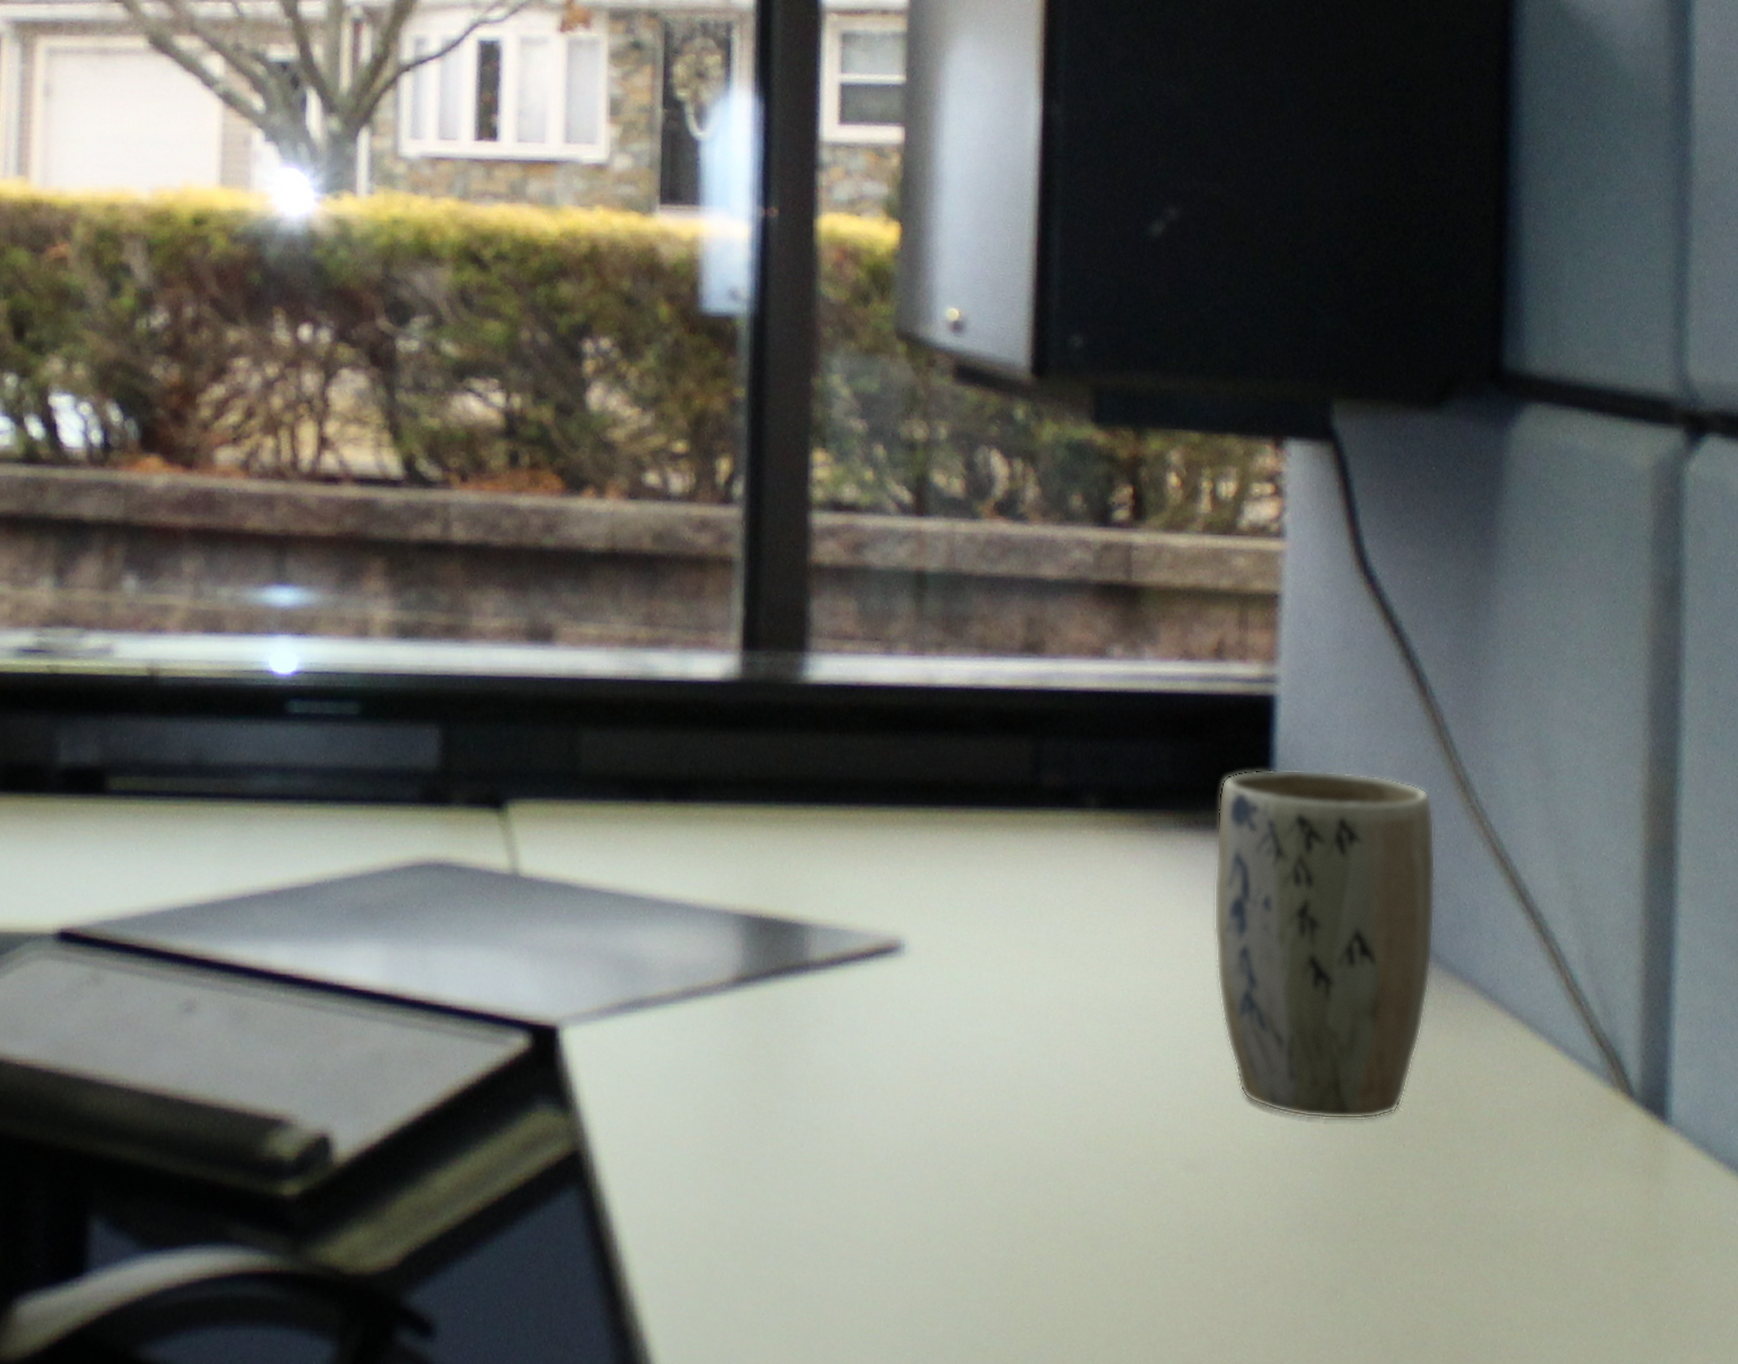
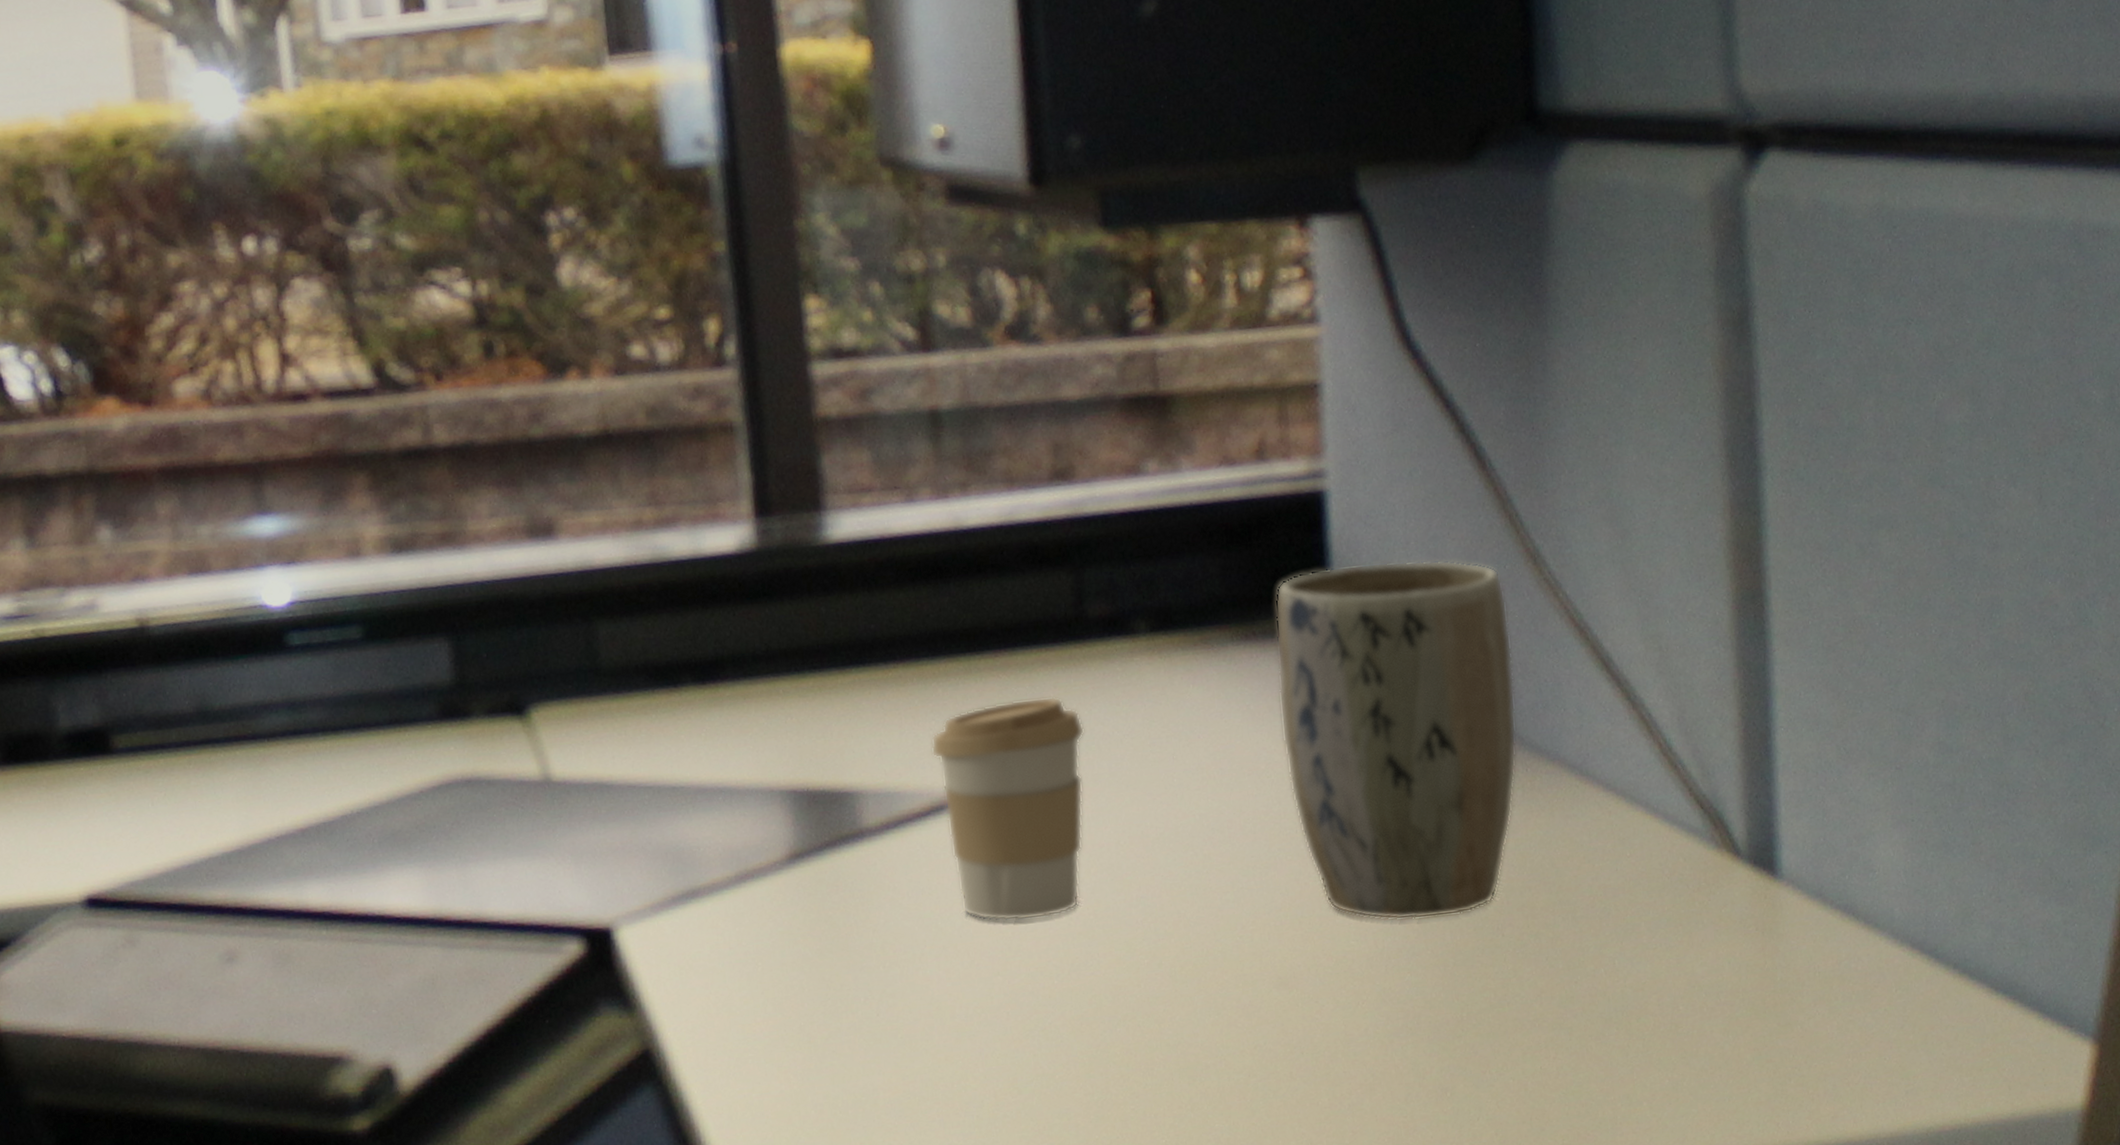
coffee cup: none [881,856,1029,1072] -> present [931,696,1085,922]

